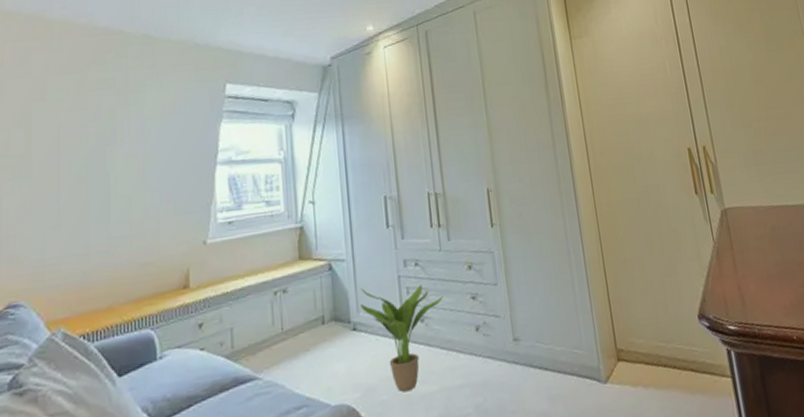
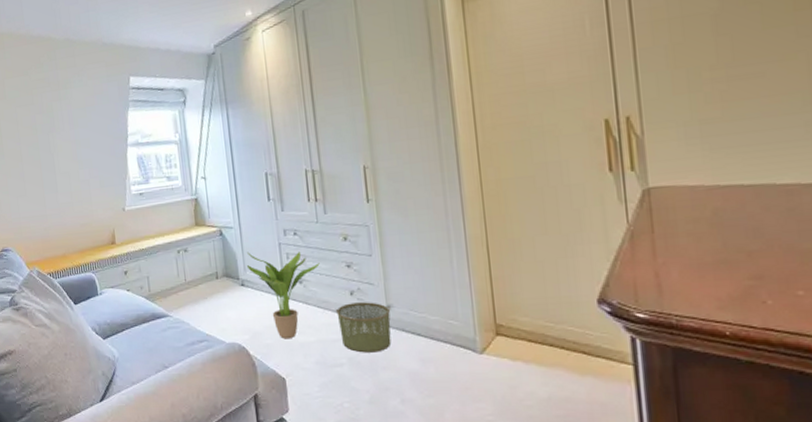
basket: none [460,337,520,398] -> present [335,302,392,353]

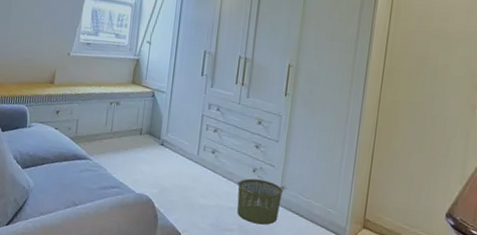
potted plant: present [246,252,320,339] -> none [169,116,233,200]

